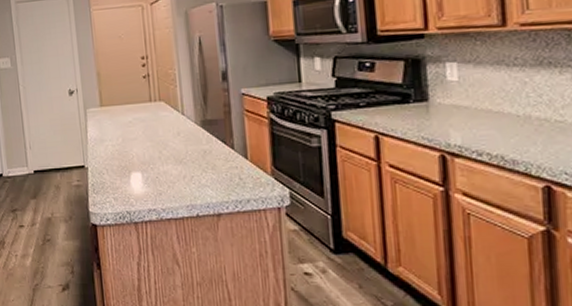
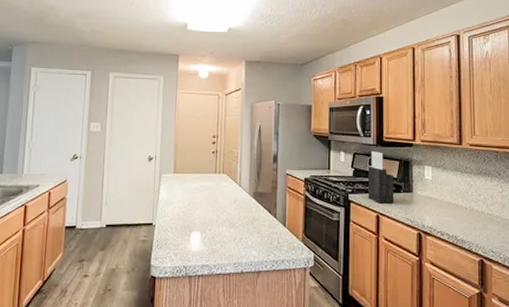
knife block: none [357,51,401,120] -> present [368,152,395,204]

